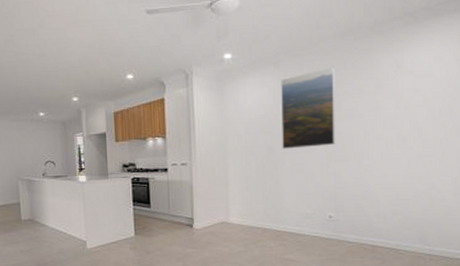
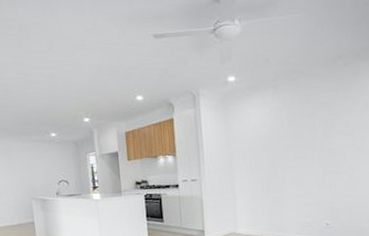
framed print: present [281,66,335,149] -> none [280,88,330,164]

